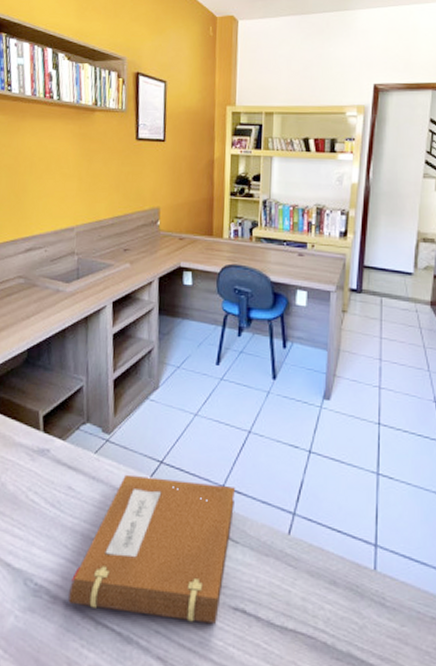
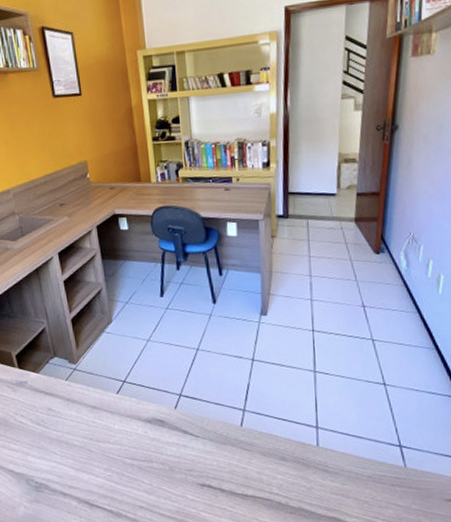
notebook: present [68,474,235,624] -> none [64,394,192,498]

